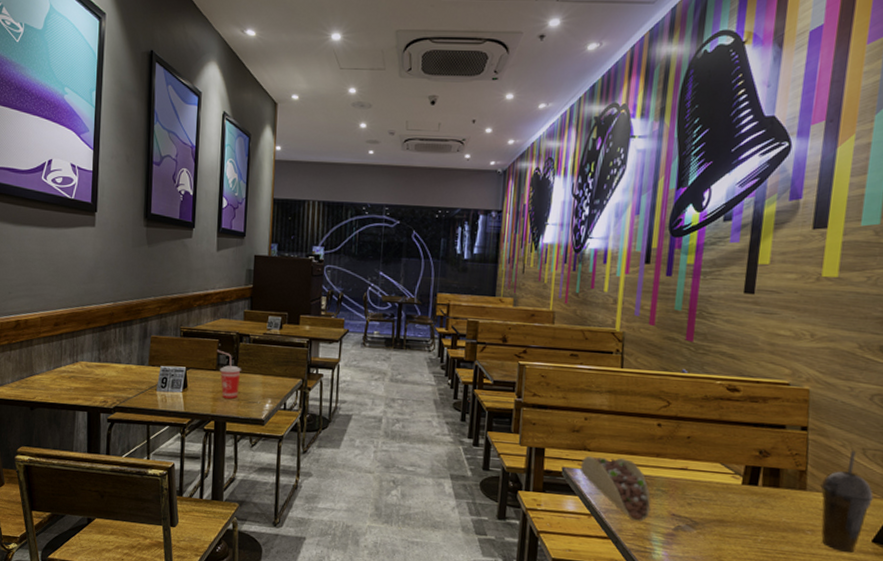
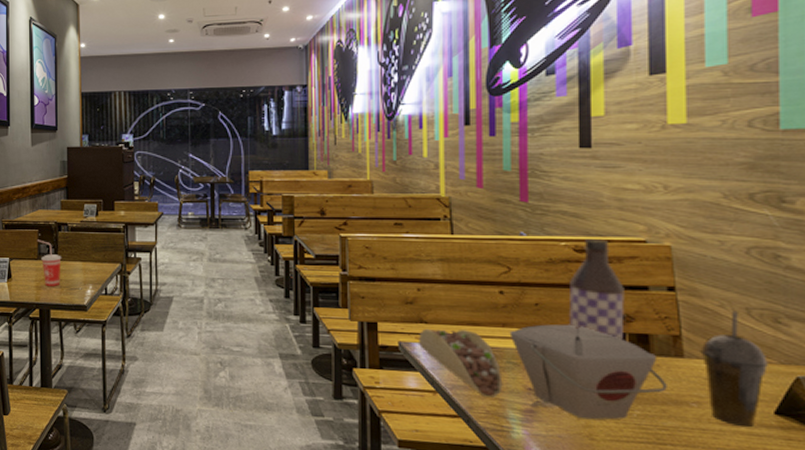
takeout container: none [661,456,789,544] -> present [509,324,667,420]
bottle: none [714,379,766,473] -> present [568,239,625,340]

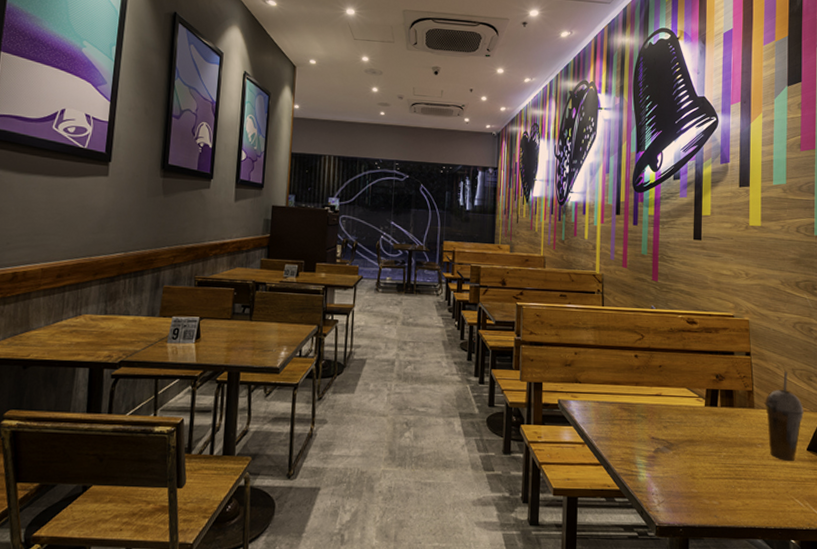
beverage cup: present [37,239,61,287] -> none [231,298,257,349]
taco: present [419,328,503,398] -> none [574,387,634,447]
takeout container: present [509,324,667,420] -> none [640,382,743,462]
bottle: present [568,239,625,340] -> none [681,313,719,395]

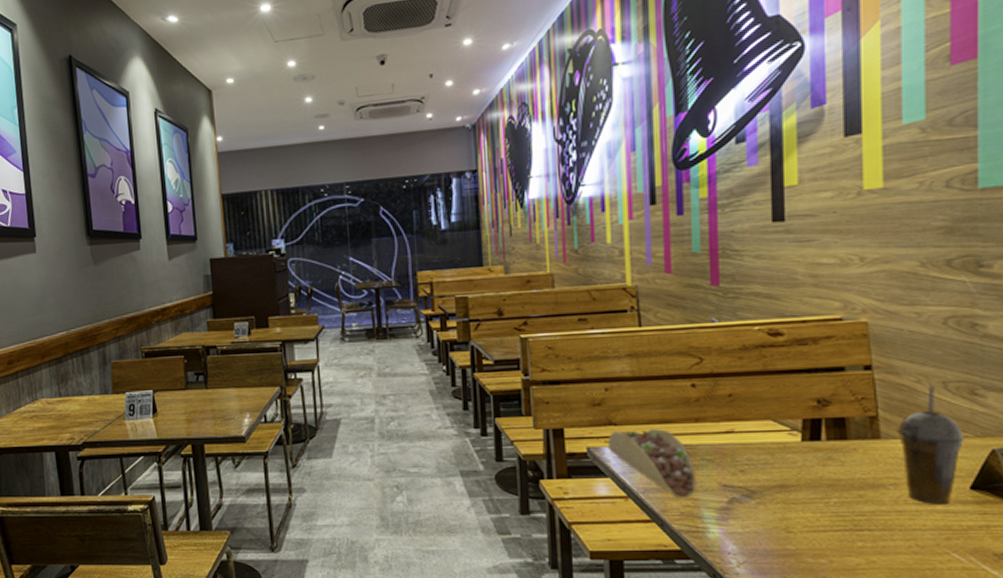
taco: none [574,387,634,447] -> present [608,429,697,498]

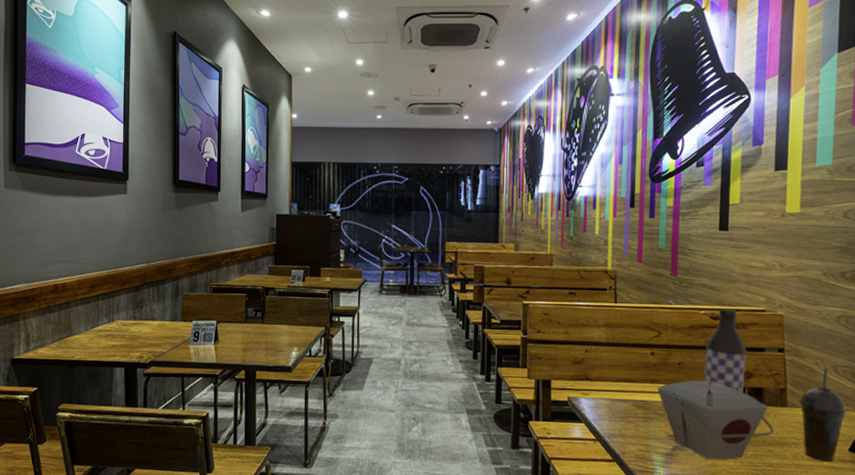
taco: present [608,429,697,498] -> none [585,385,650,444]
takeout container: none [702,413,864,512] -> present [657,380,774,460]
bottle: none [762,320,821,426] -> present [703,308,747,393]

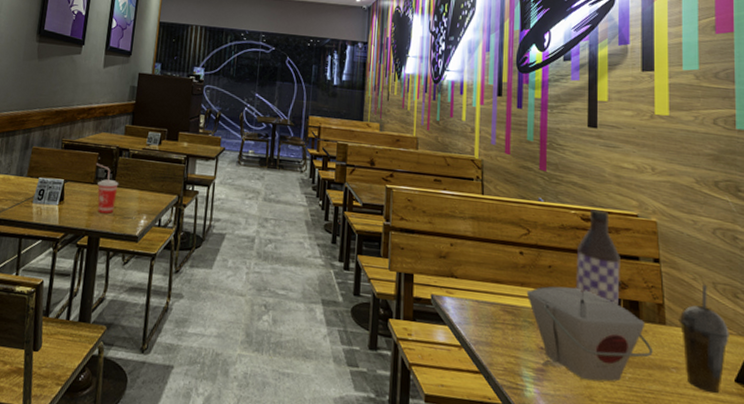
beverage cup: none [244,303,268,349] -> present [95,163,119,214]

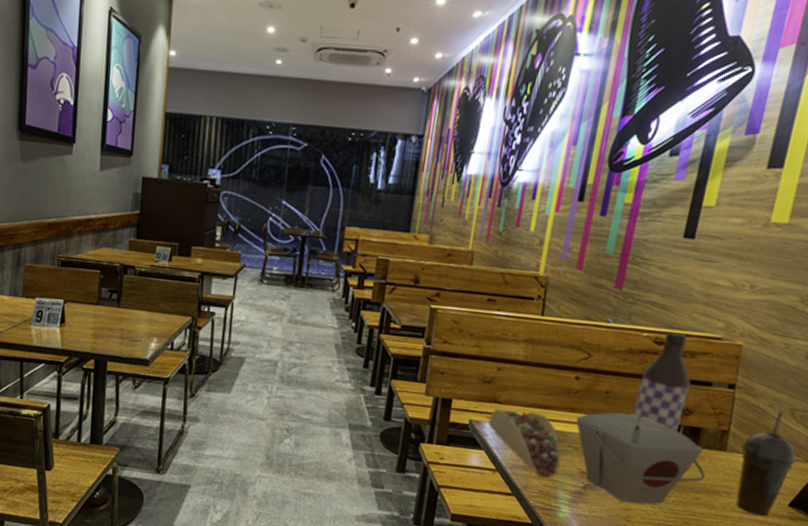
beverage cup: present [95,163,119,214] -> none [97,282,125,337]
taco: none [449,283,519,355] -> present [489,408,561,479]

